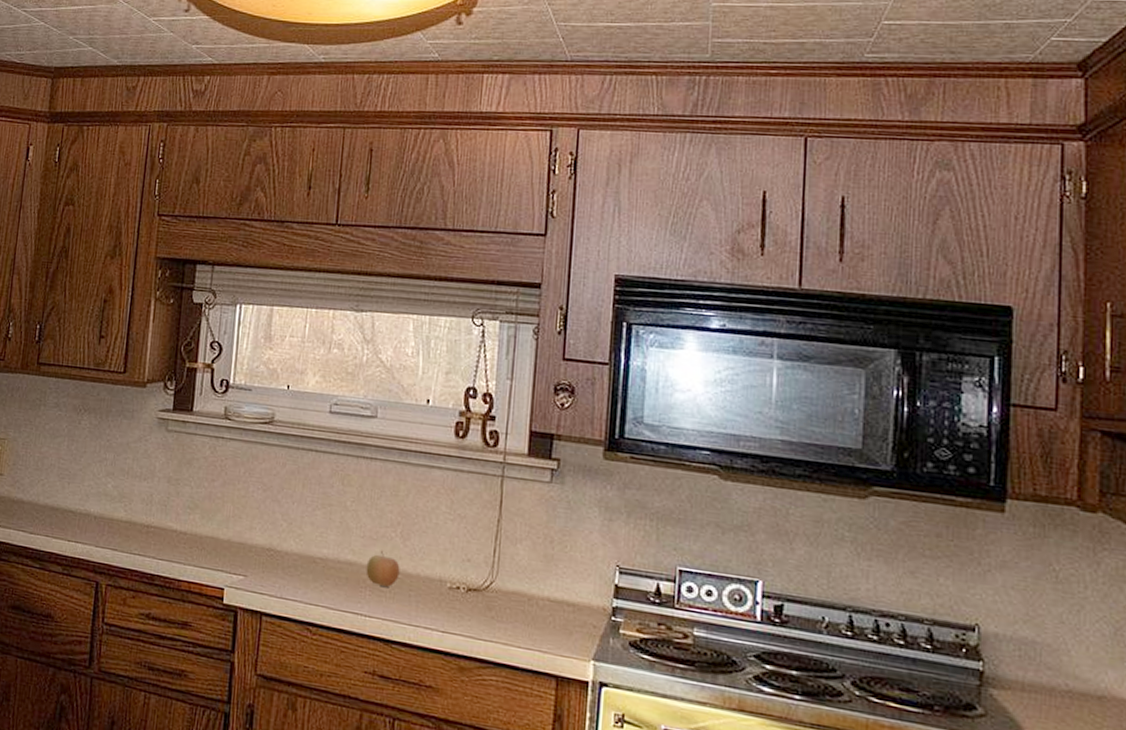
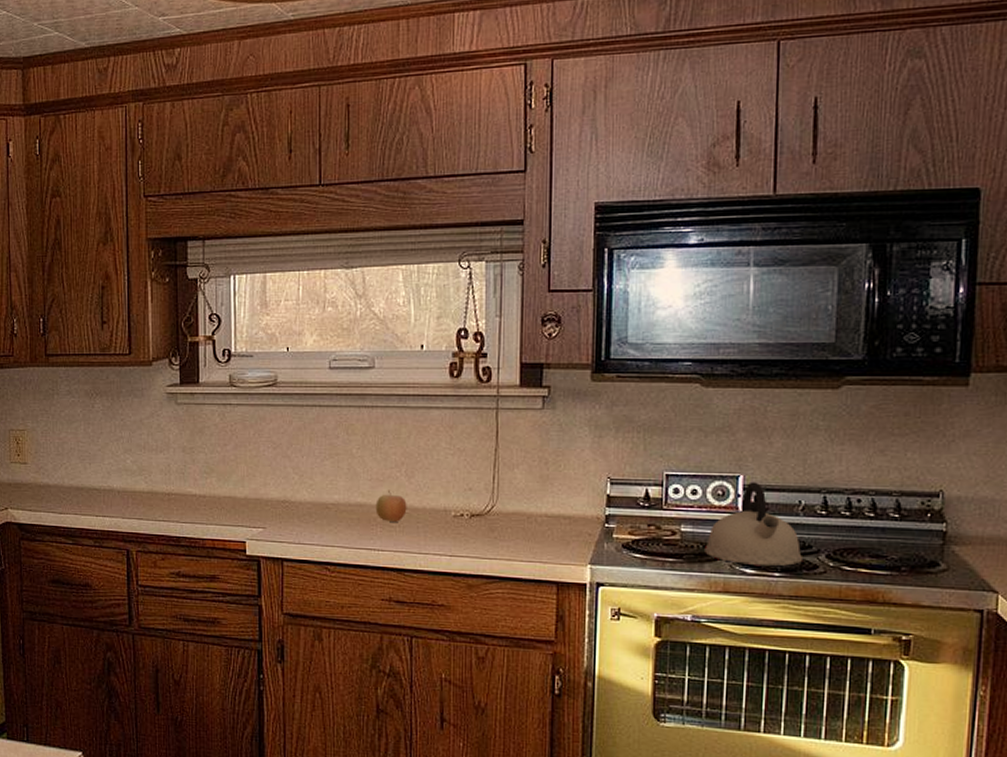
kettle: none [719,589,827,689] -> present [705,482,804,567]

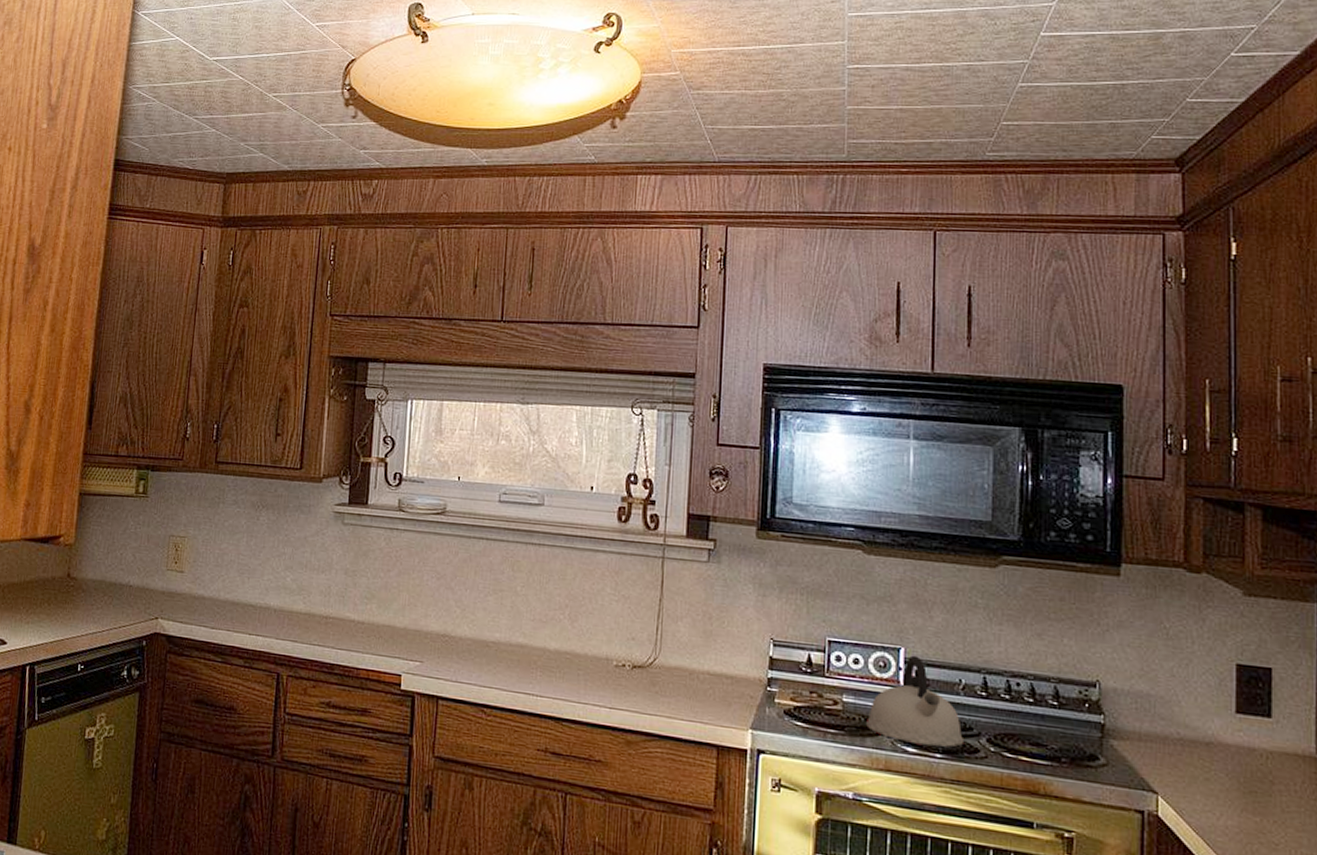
fruit: present [375,490,407,522] -> none [536,632,569,667]

